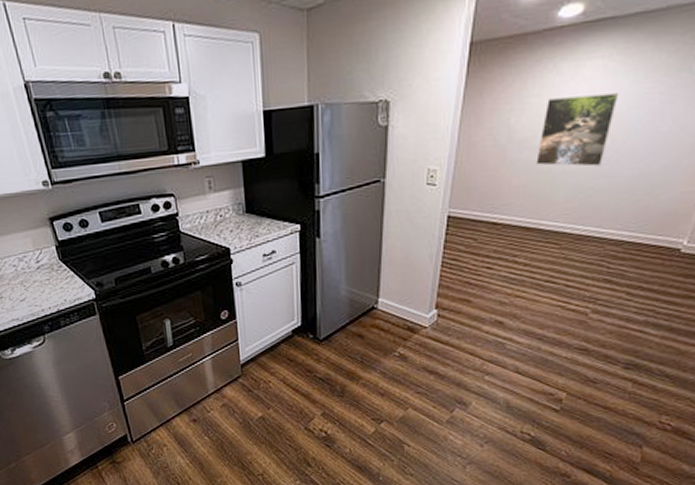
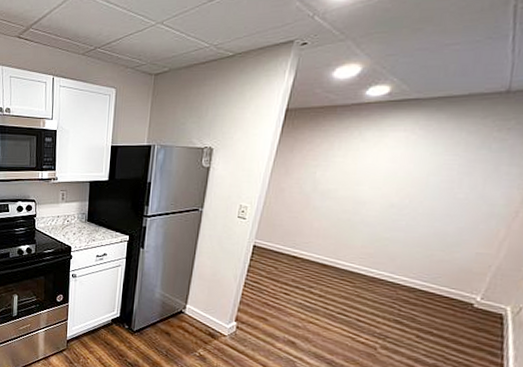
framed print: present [536,93,620,167] -> none [336,160,419,221]

